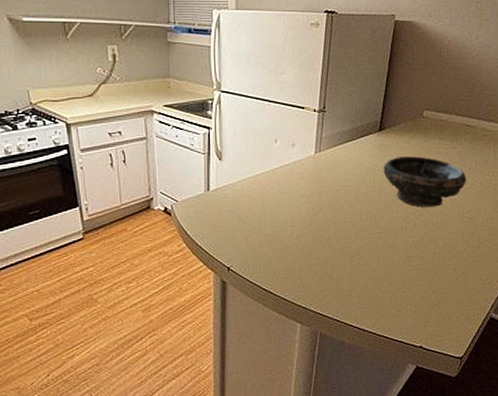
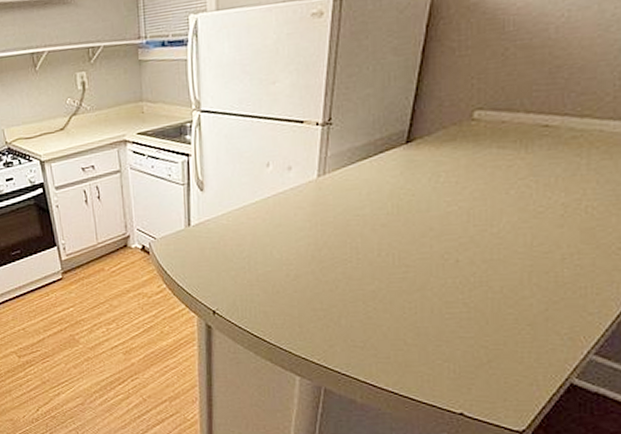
bowl: present [383,156,467,207] -> none [411,172,541,240]

